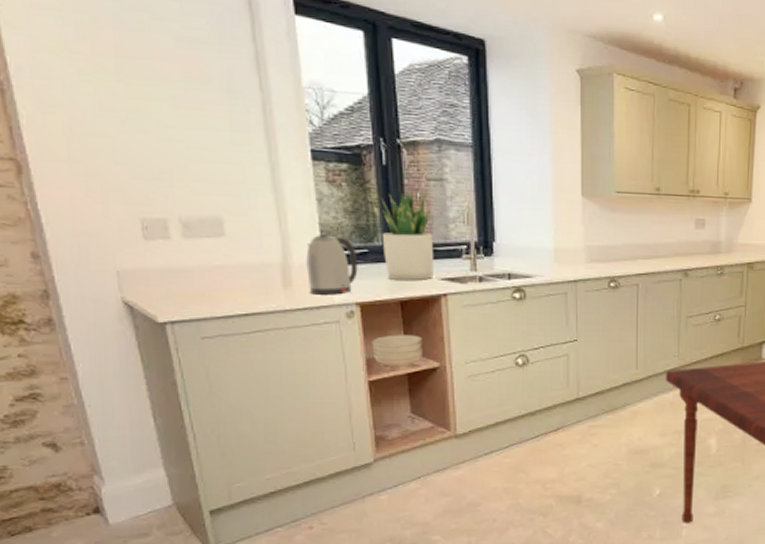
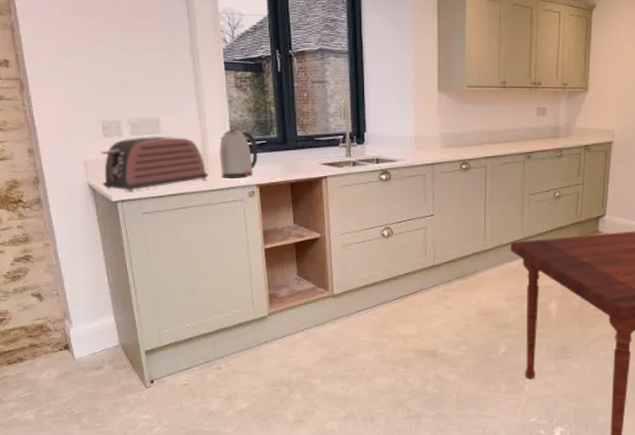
toaster: none [140,239,292,312] -> present [101,135,208,193]
bowl: present [371,335,424,368] -> none [268,210,308,238]
planter: present [380,188,433,281] -> none [276,89,316,166]

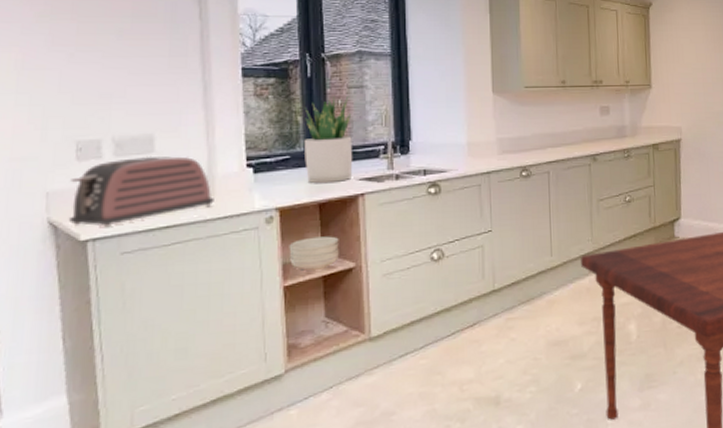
kettle: present [219,130,258,178] -> none [230,145,280,203]
bowl: none [268,210,308,238] -> present [289,236,340,272]
planter: none [276,89,316,166] -> present [303,96,352,184]

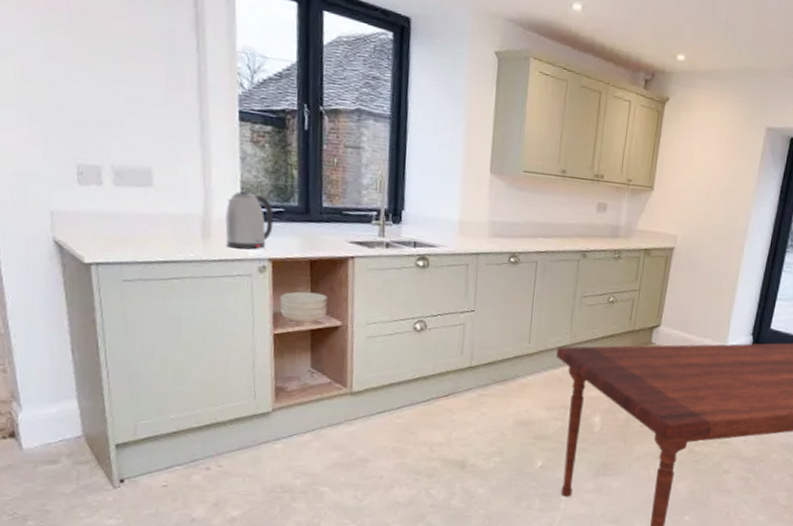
toaster: present [68,156,214,228] -> none [72,189,210,255]
kettle: none [230,145,280,203] -> present [225,191,274,250]
planter: present [303,96,352,184] -> none [298,153,347,242]

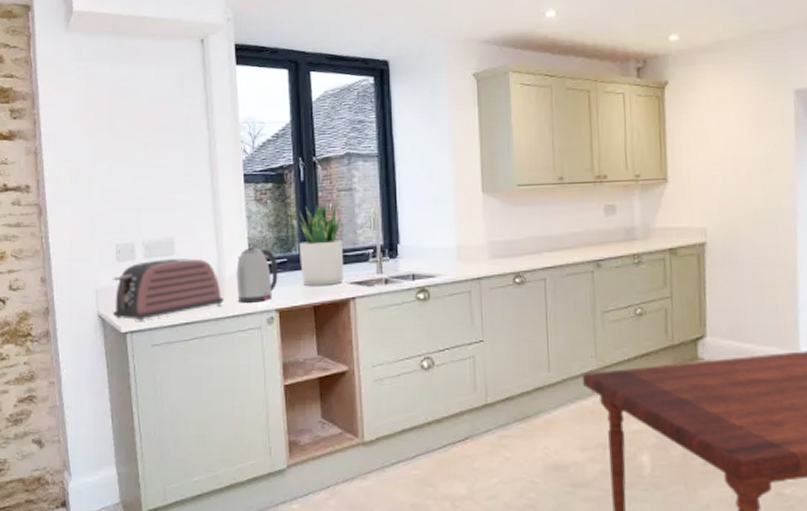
toaster: none [72,189,210,255] -> present [112,258,224,322]
bowl: present [280,291,329,324] -> none [288,338,334,372]
planter: none [298,153,347,242] -> present [298,199,343,287]

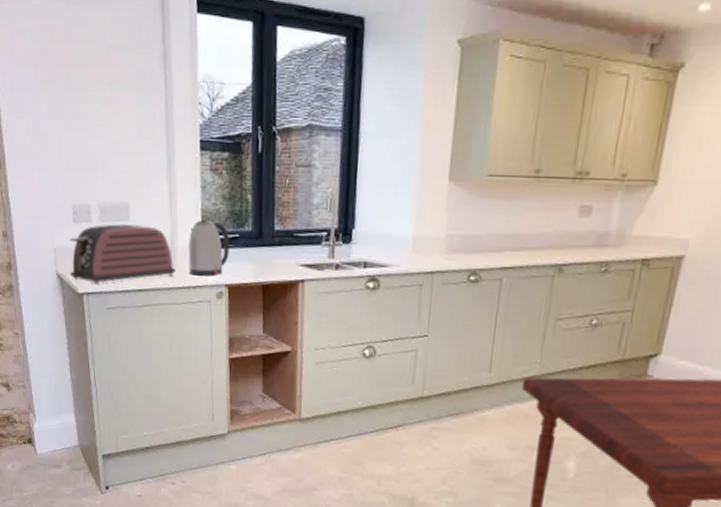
planter: present [298,199,343,287] -> none [252,174,298,266]

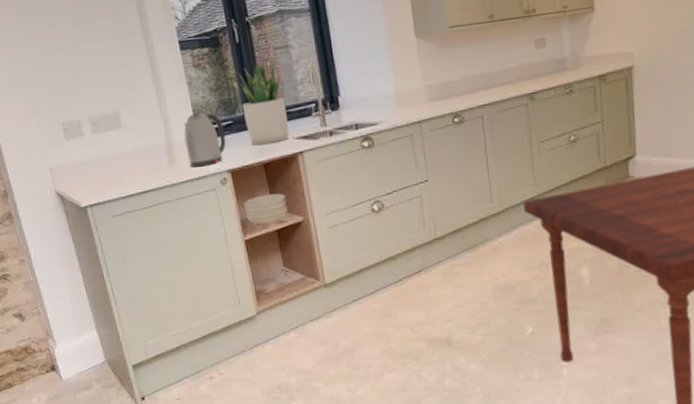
toaster: present [69,223,176,285] -> none [65,129,176,196]
bowl: none [235,316,279,349] -> present [243,193,289,227]
planter: none [252,174,298,266] -> present [237,58,289,146]

